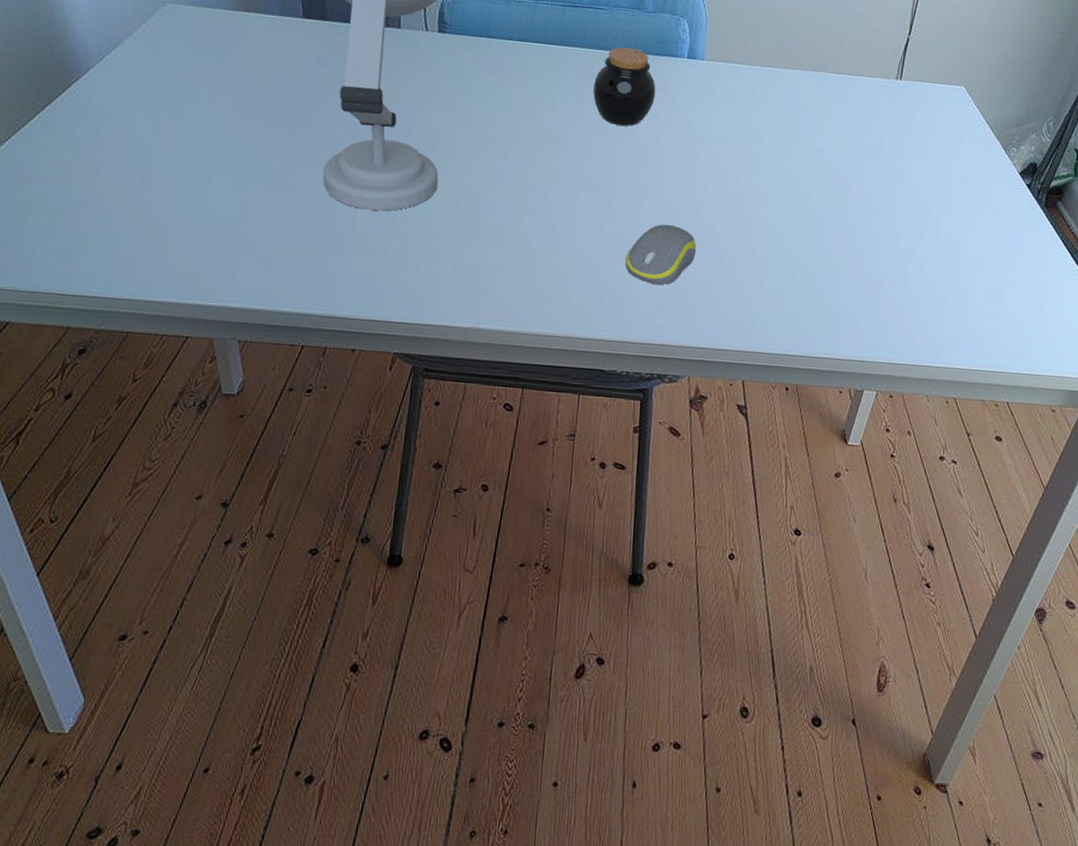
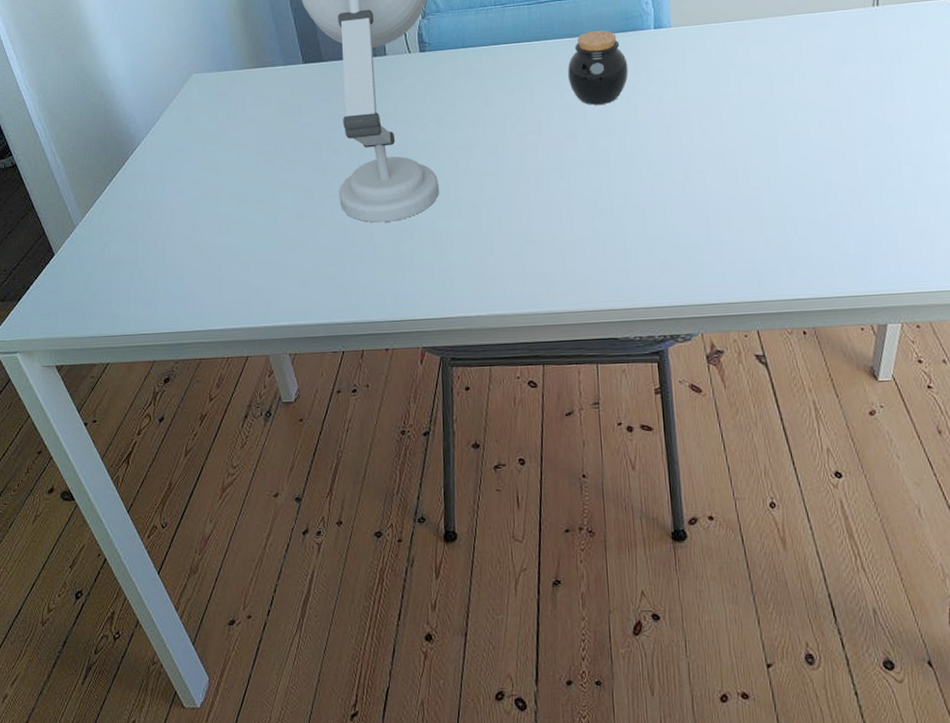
computer mouse: present [625,224,697,285] -> none [622,190,691,250]

